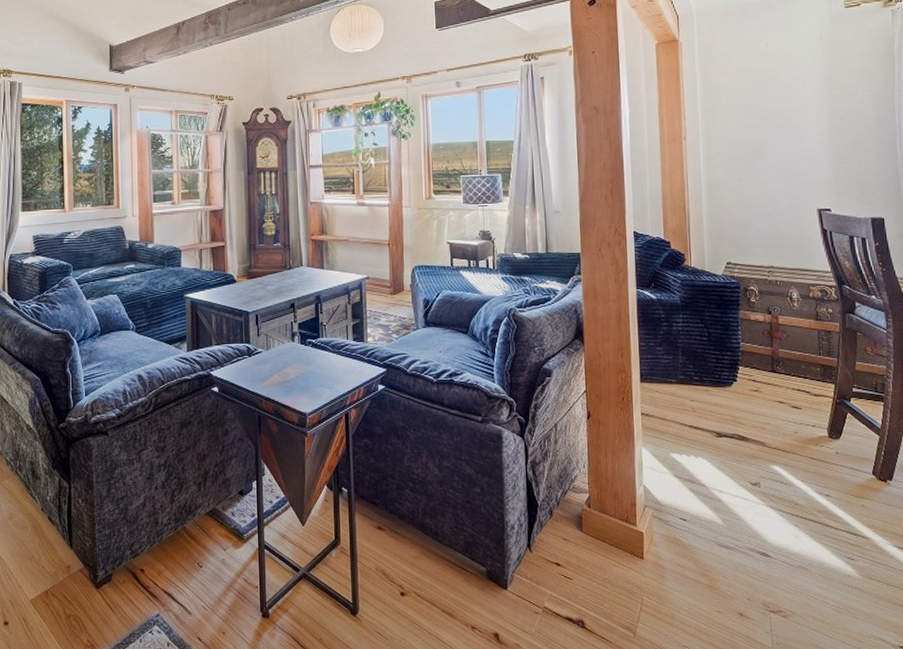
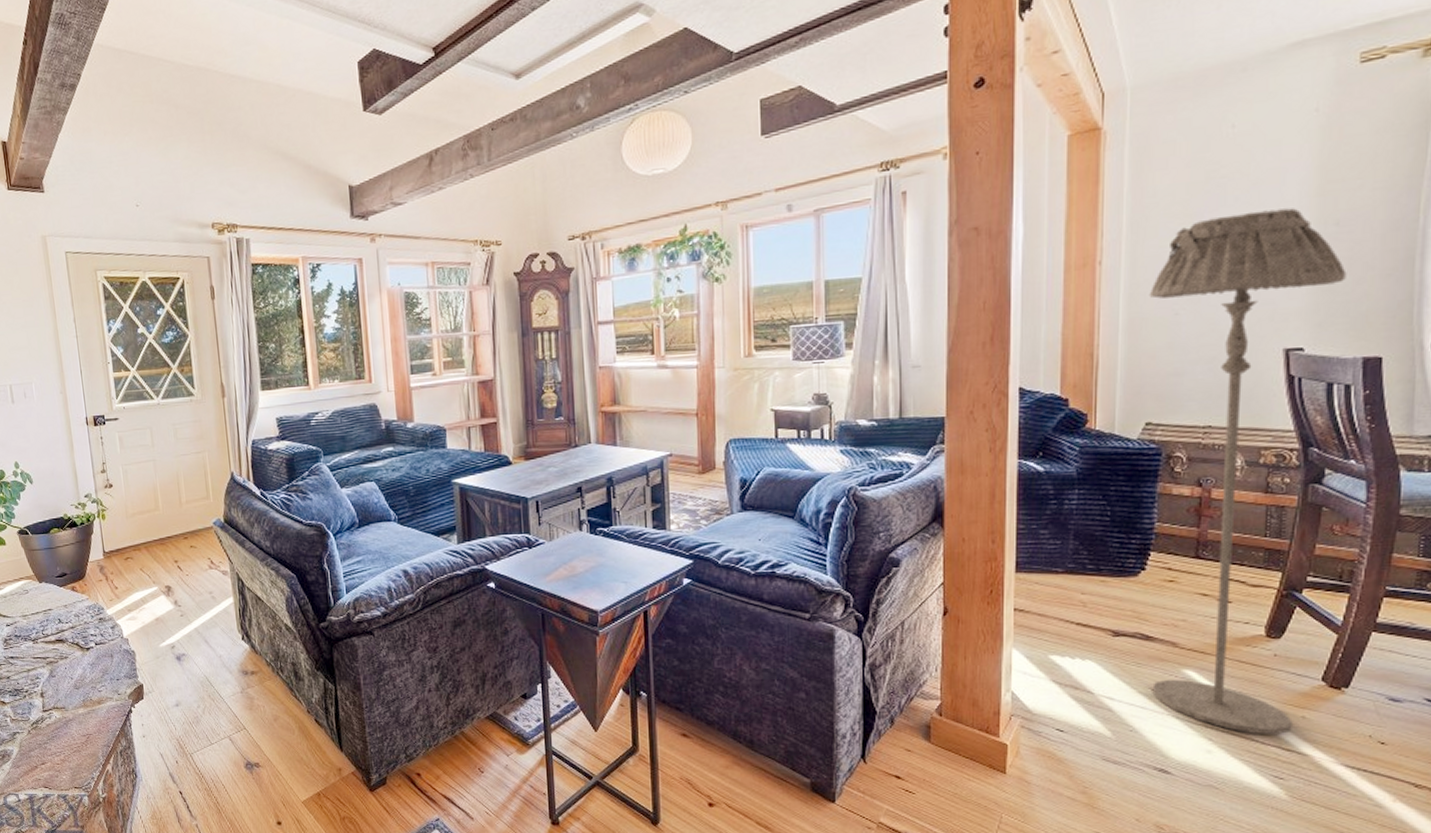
floor lamp: none [721,106,856,522] -> present [1149,208,1347,735]

